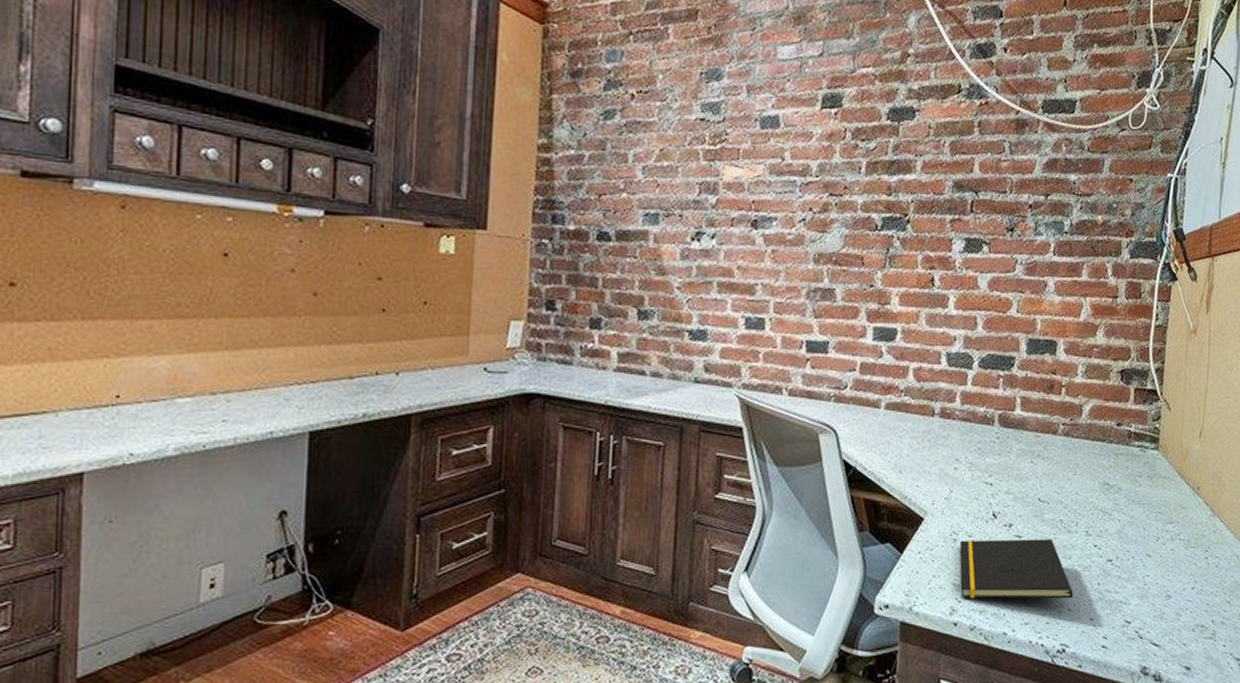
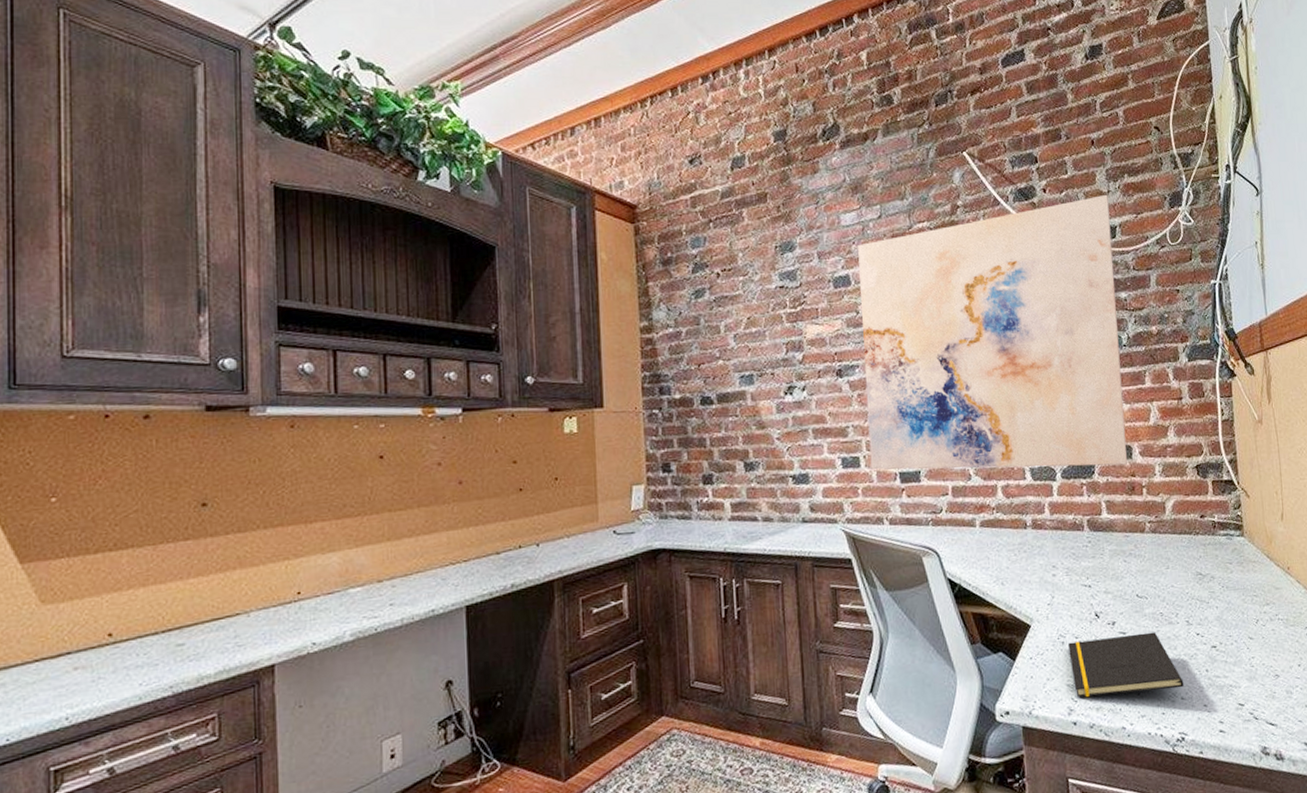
wall art: none [776,63,1073,361] -> present [858,194,1128,470]

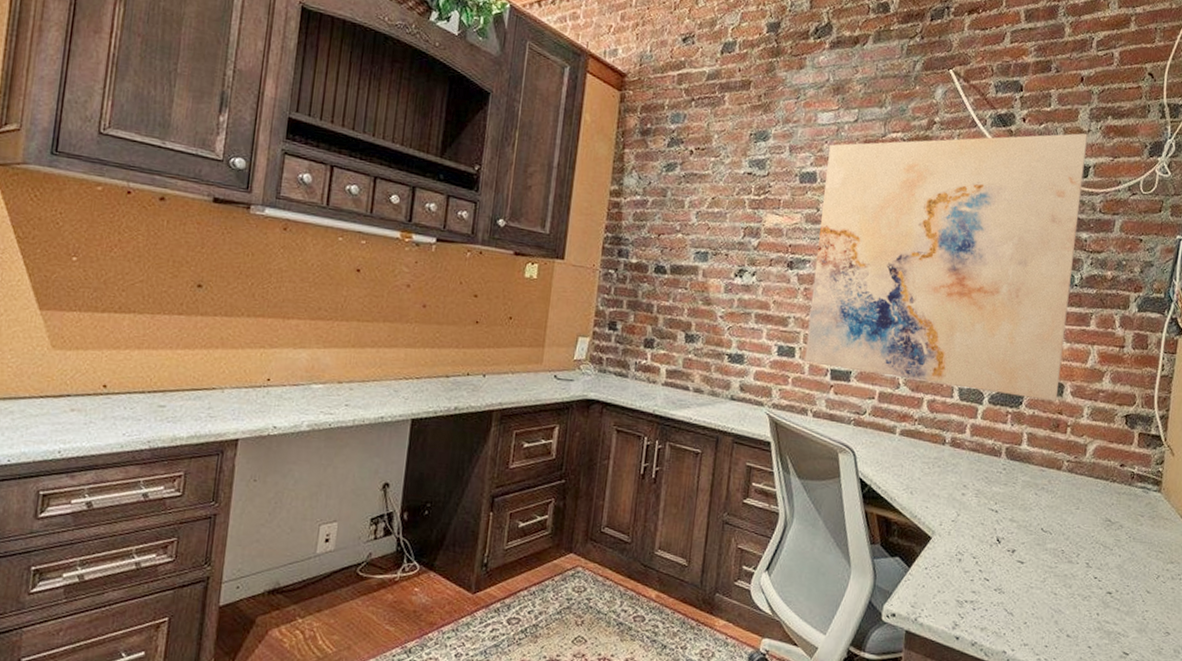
notepad: present [1068,632,1184,698] -> none [963,561,1072,626]

